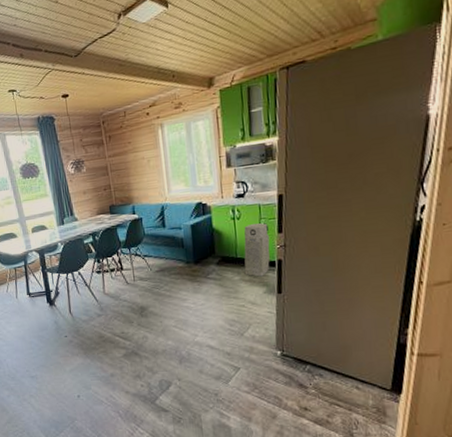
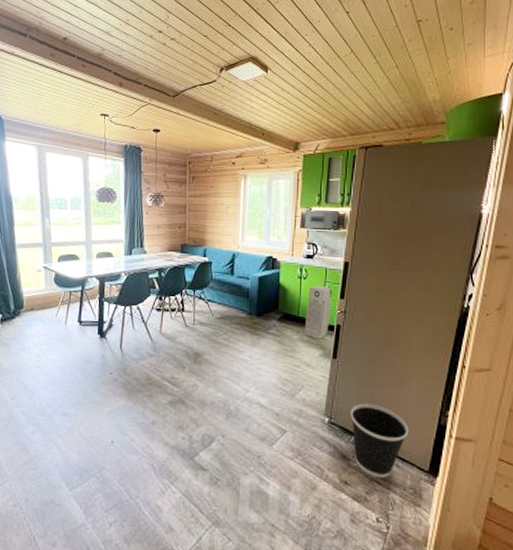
wastebasket: none [302,332,366,401] -> present [350,403,409,479]

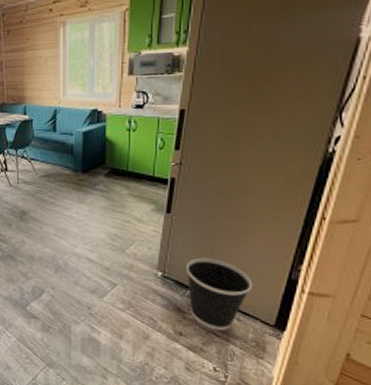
air purifier: present [304,285,332,339] -> none [134,136,165,194]

